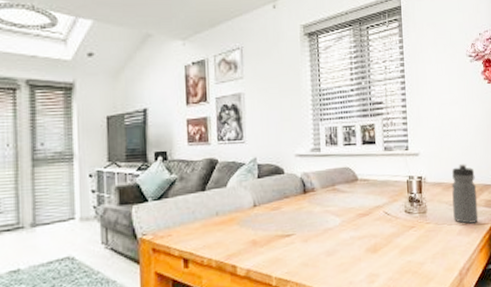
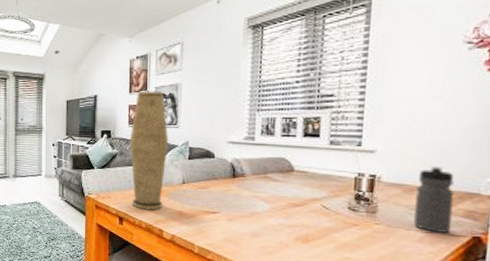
vase: none [191,102,235,245] -> present [130,91,168,210]

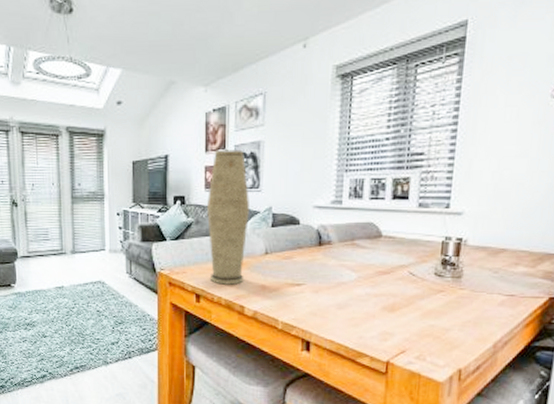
water bottle: present [414,167,455,233] -> none [496,228,536,295]

